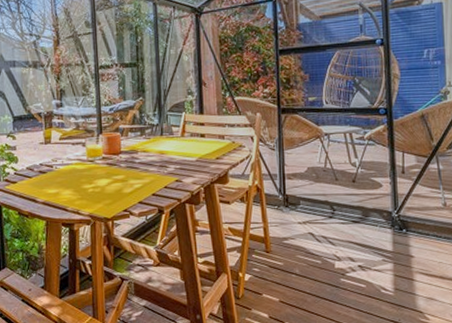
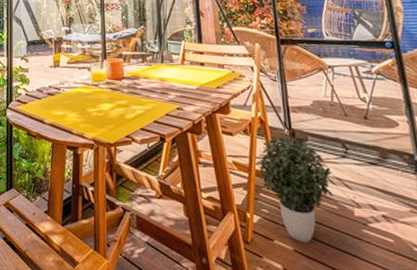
potted plant: none [251,201,319,294] -> present [256,136,334,242]

